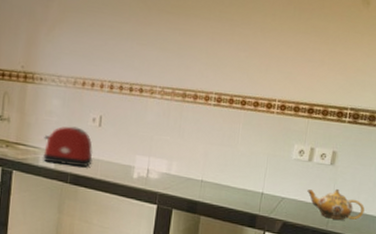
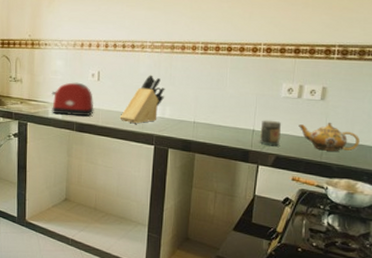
knife block: none [121,124,173,179] -> present [120,75,165,124]
jar: none [268,182,291,212] -> present [260,120,282,147]

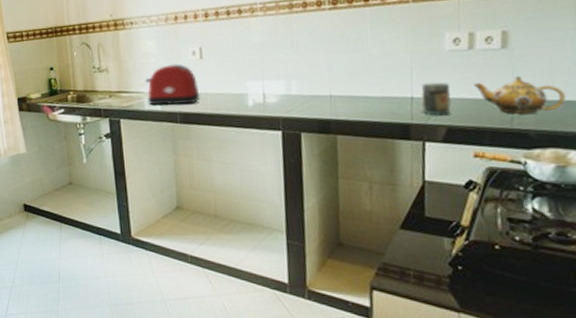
knife block: present [120,75,165,124] -> none [233,43,289,107]

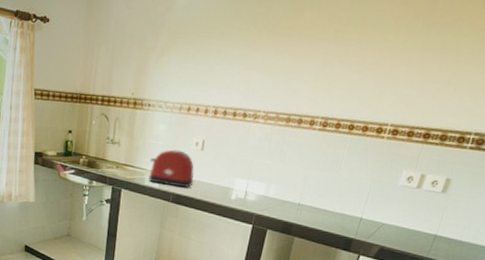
jar: present [421,82,451,116] -> none [366,208,394,238]
teapot: present [474,77,566,114] -> none [411,216,475,249]

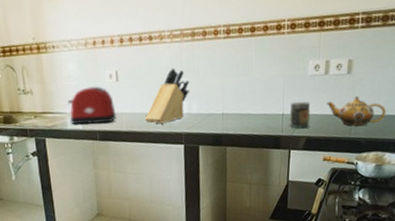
knife block: none [220,148,274,201] -> present [144,68,190,124]
jar: none [366,208,394,238] -> present [290,101,311,129]
teapot: none [411,216,475,249] -> present [327,96,386,126]

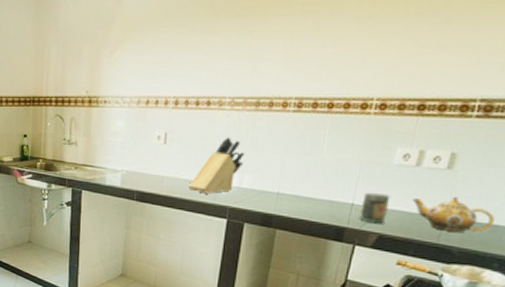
toaster: present [67,86,117,125] -> none [110,145,159,185]

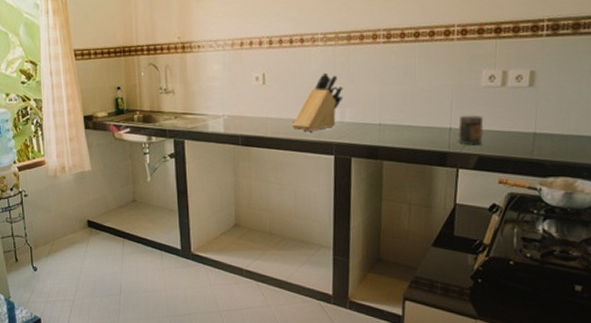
teapot: present [413,197,495,232] -> none [504,113,577,146]

